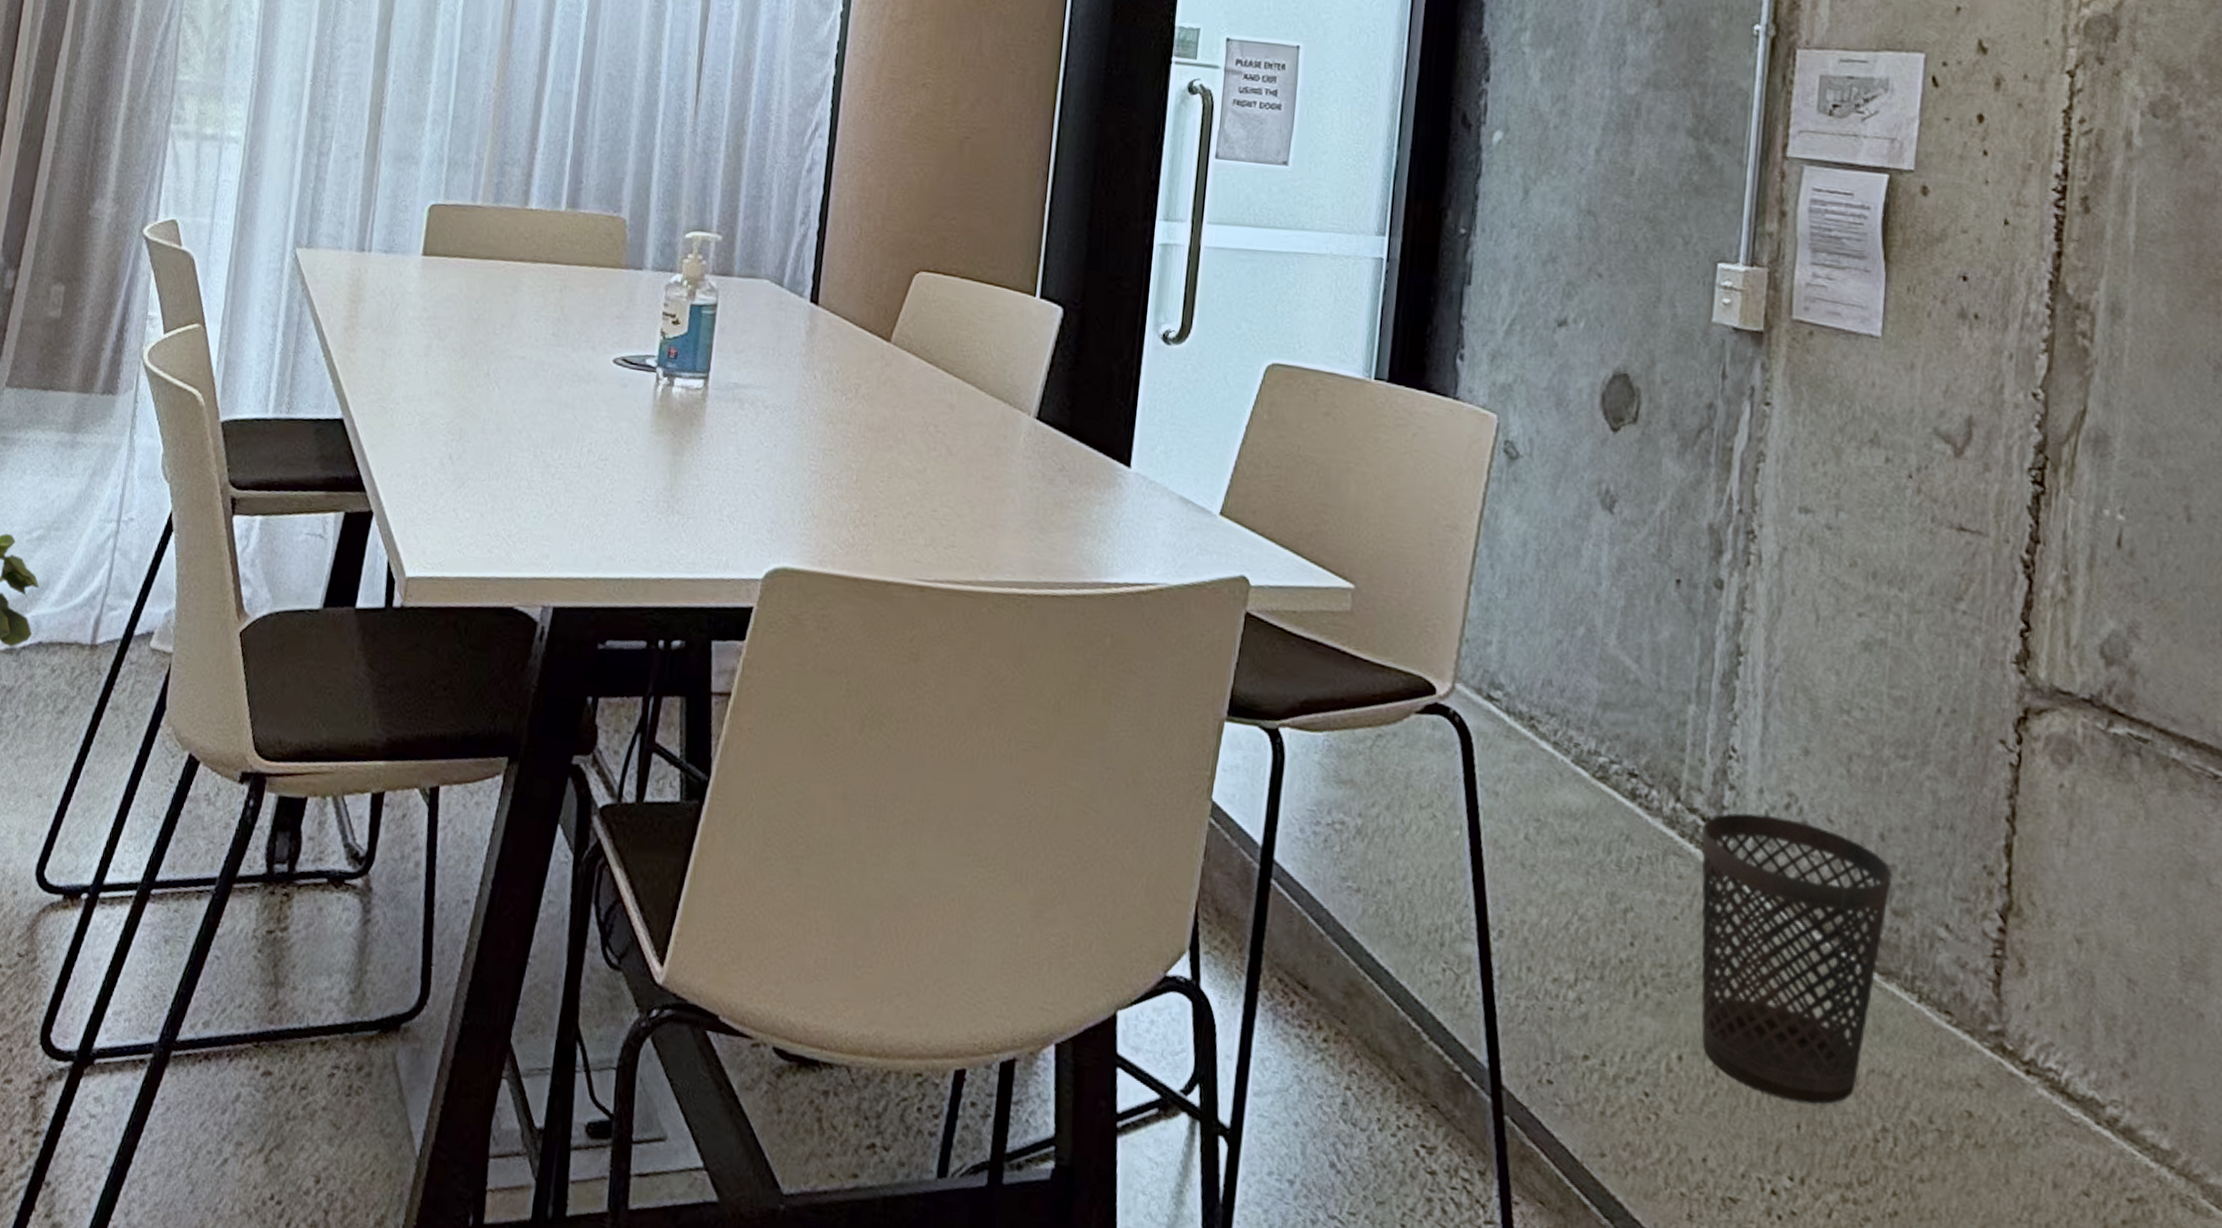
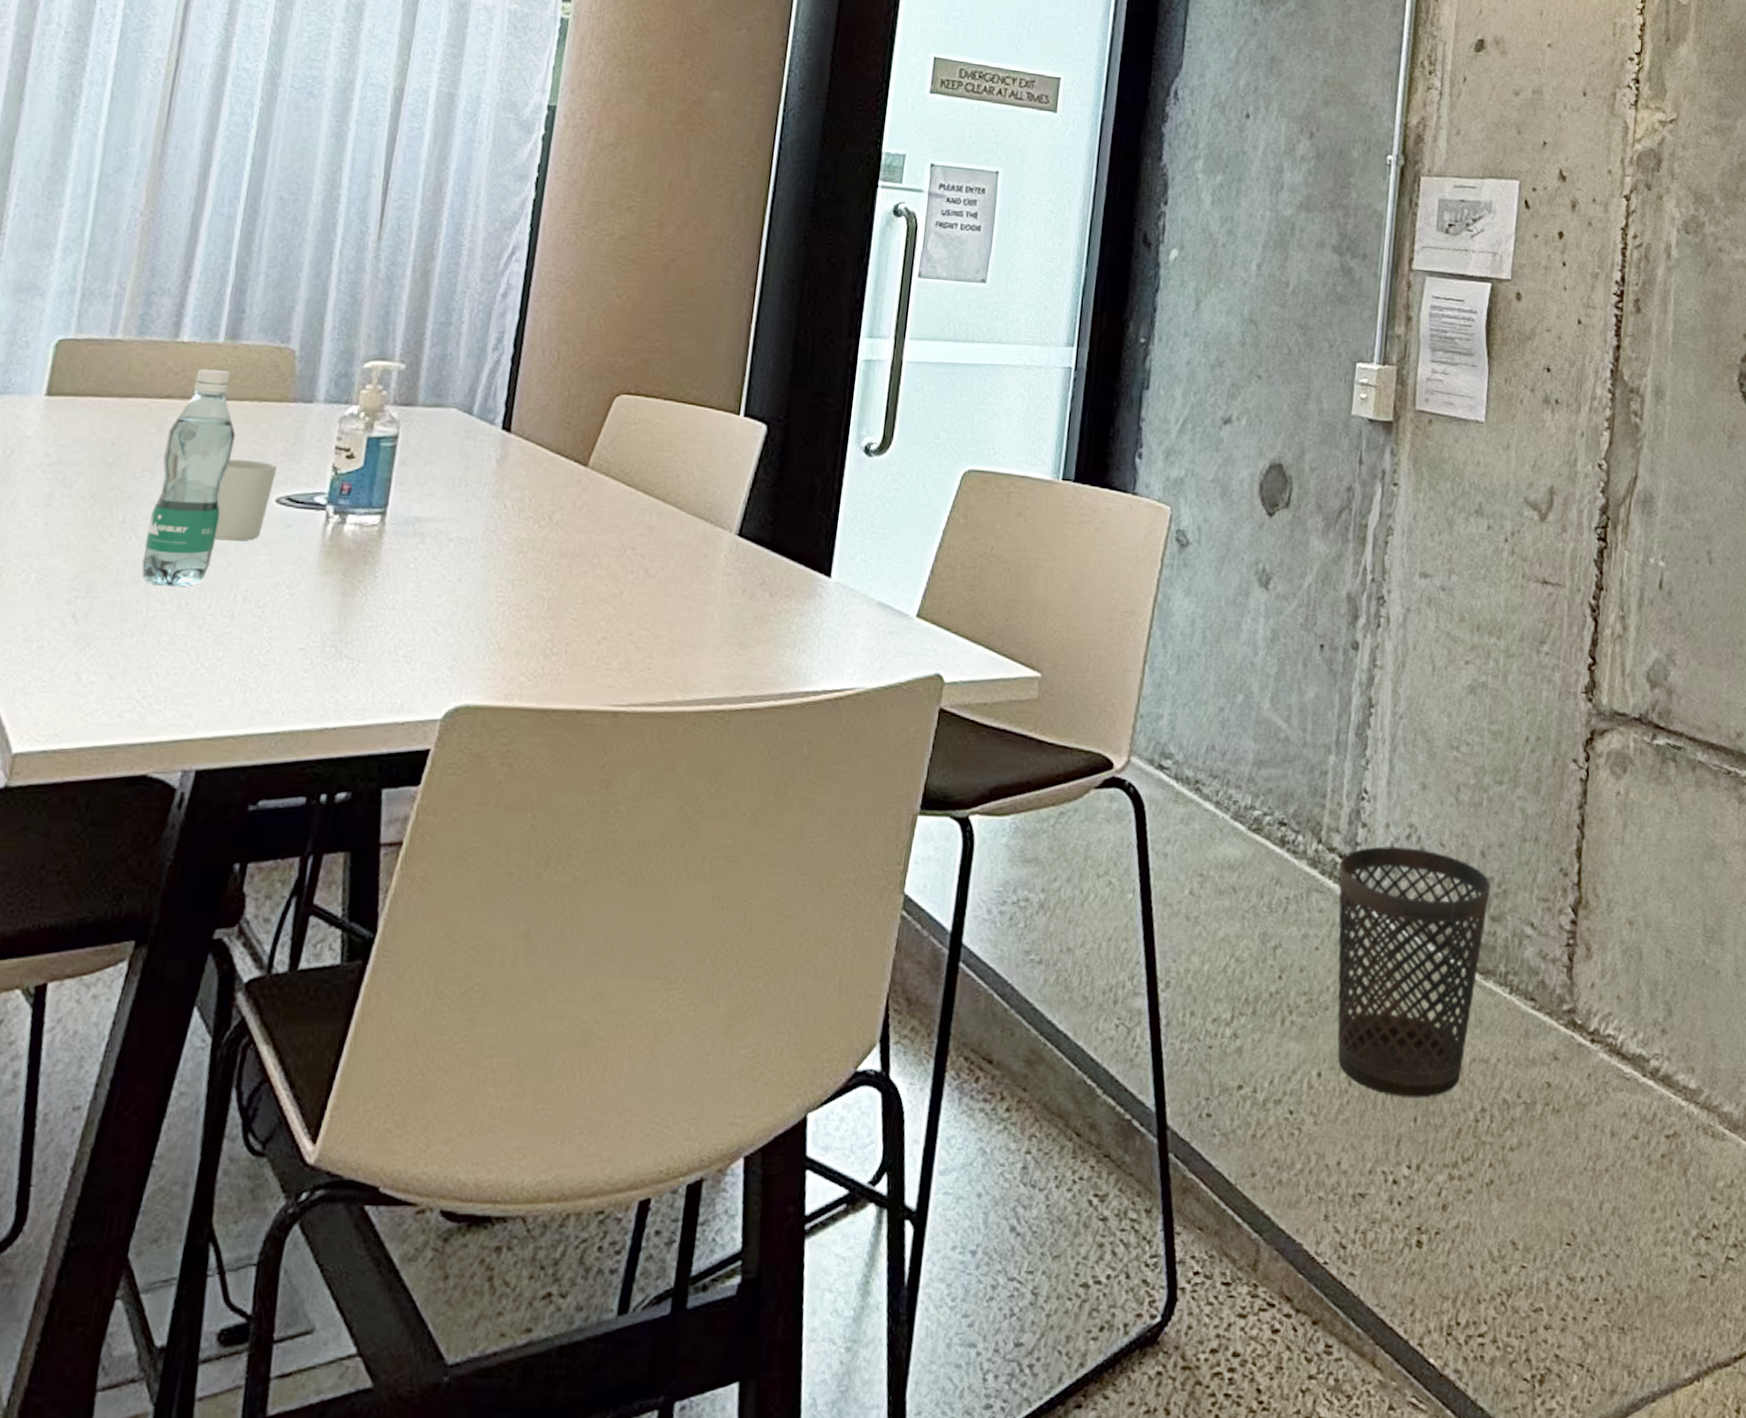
bottle: none [503,235,578,436] -> present [141,369,236,587]
mug: none [563,320,613,398] -> present [214,459,277,541]

